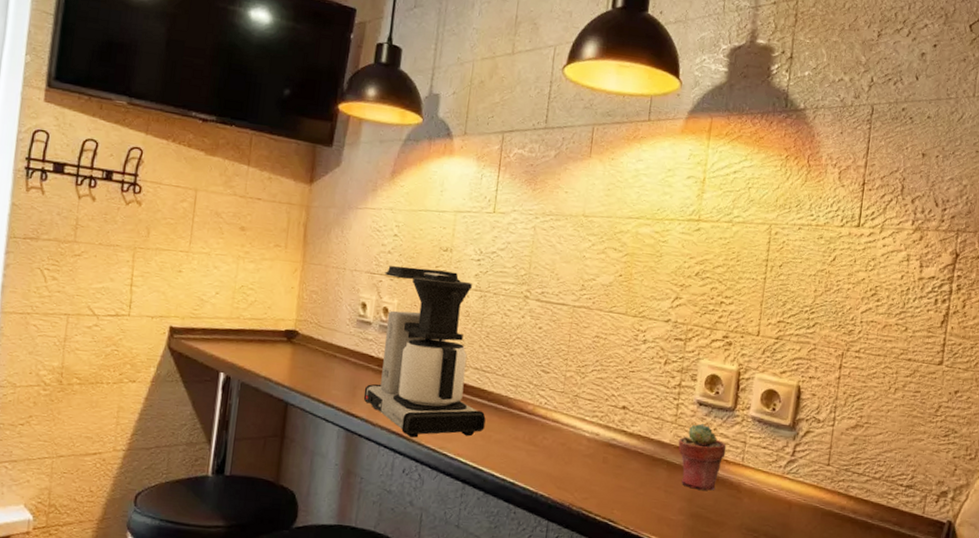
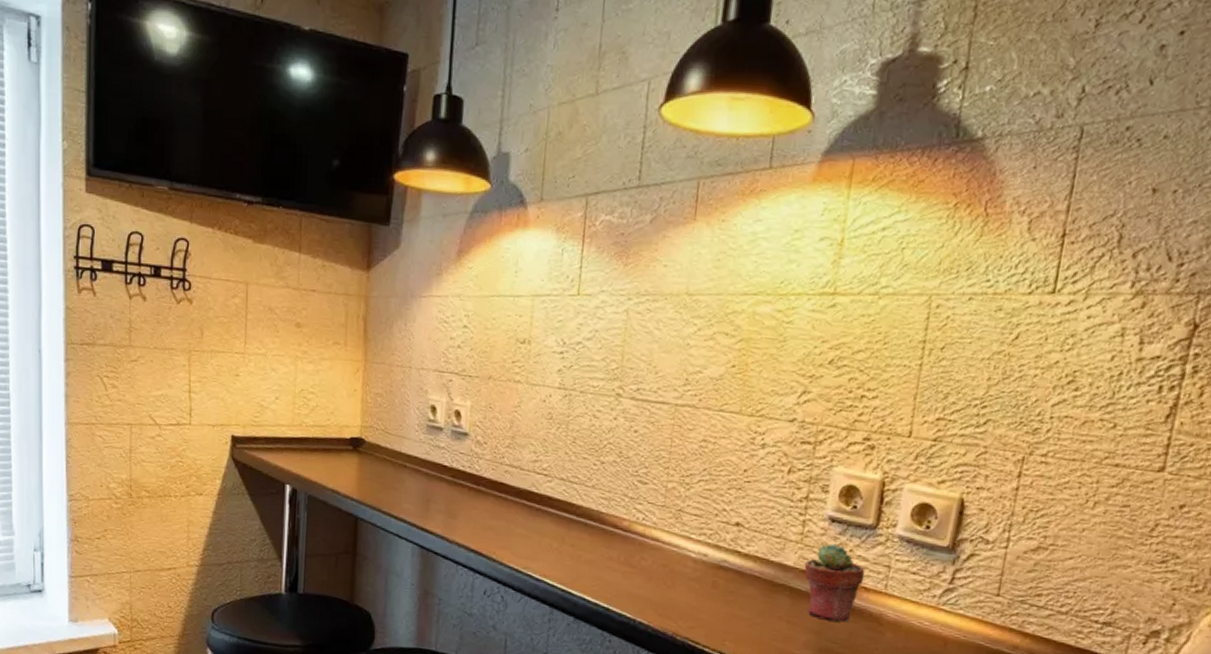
coffee maker: present [363,266,486,438] -> none [437,362,575,557]

